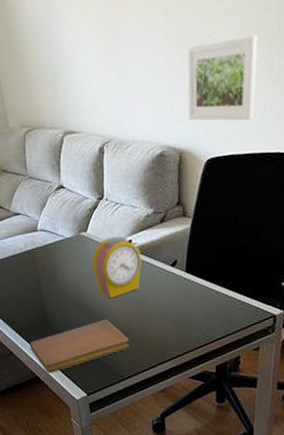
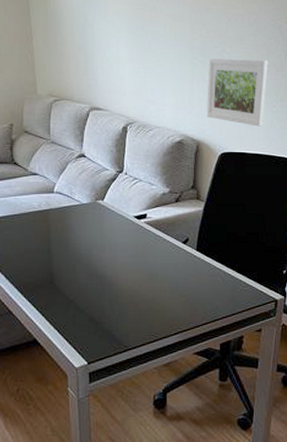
notebook: present [29,319,131,374] -> none [31,287,138,337]
alarm clock: present [91,235,142,298] -> none [105,208,155,267]

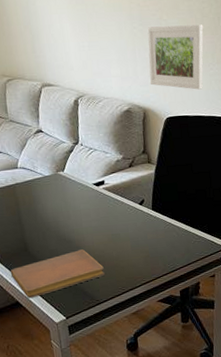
notebook: none [31,287,138,337] -> present [10,249,106,299]

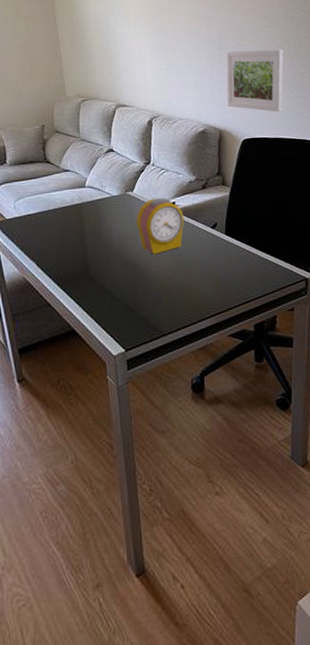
notebook: present [10,249,106,299] -> none [68,274,172,327]
alarm clock: none [68,176,114,231] -> present [136,197,185,255]

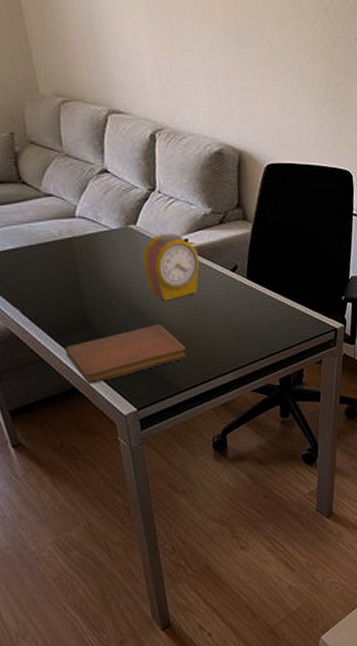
notebook: none [68,274,172,327] -> present [65,324,188,385]
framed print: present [226,49,284,112] -> none [245,46,315,132]

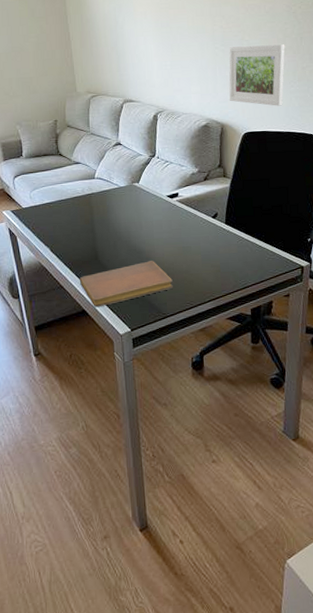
alarm clock: present [141,233,200,301] -> none [141,188,187,242]
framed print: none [245,46,315,132] -> present [229,44,285,106]

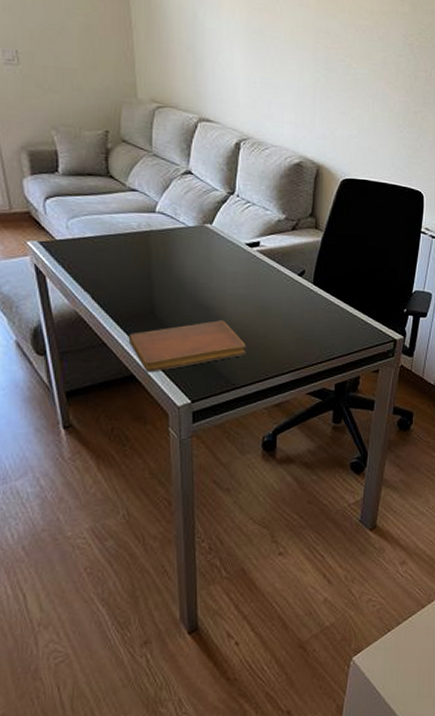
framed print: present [229,44,285,106] -> none [328,72,397,153]

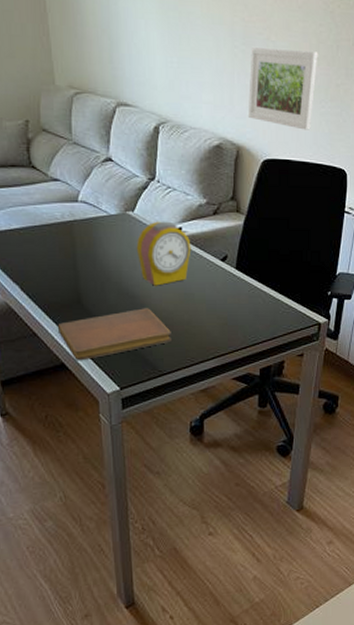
alarm clock: none [213,234,269,299] -> present [136,221,191,286]
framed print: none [328,72,397,153] -> present [247,46,318,130]

